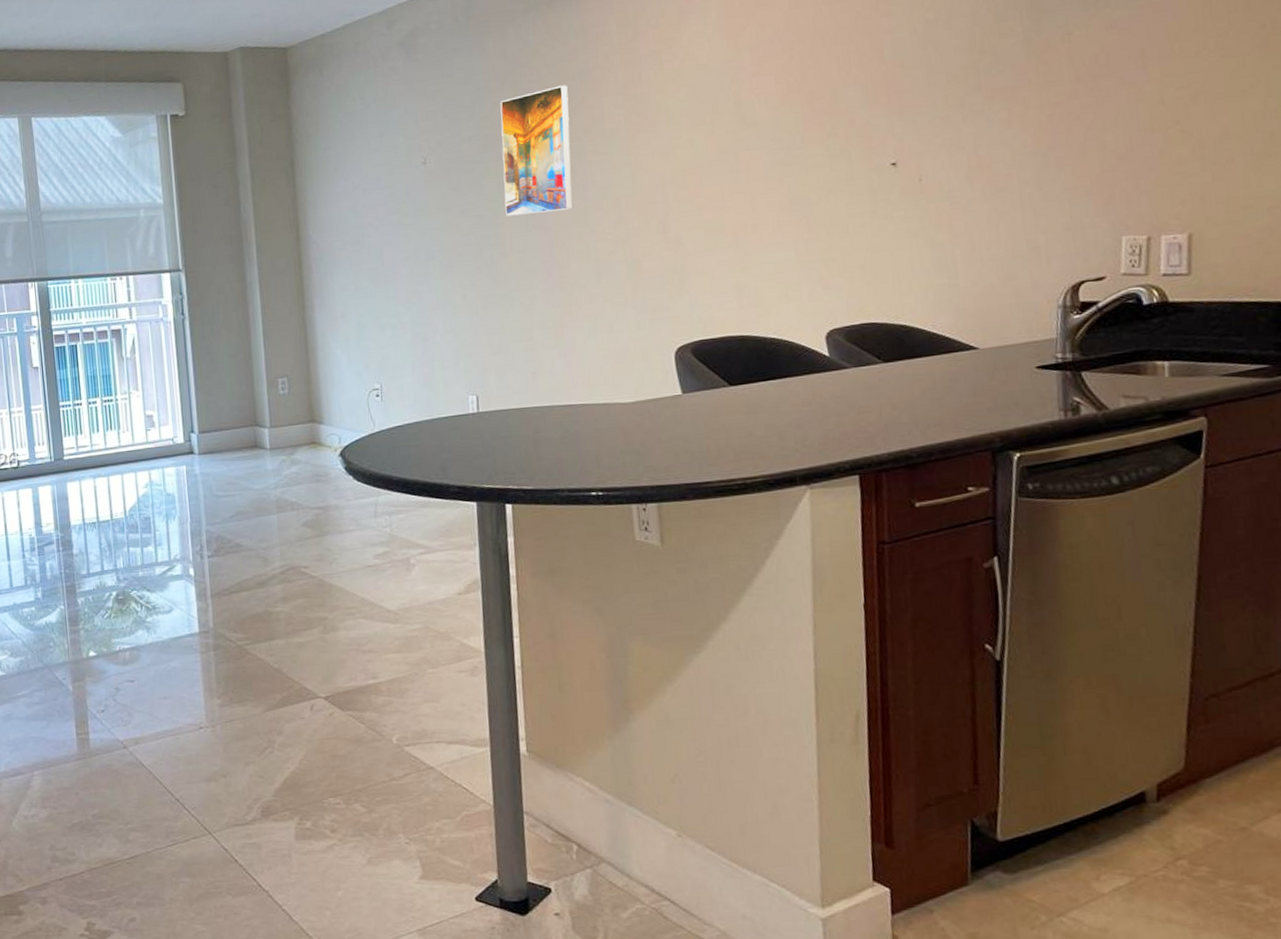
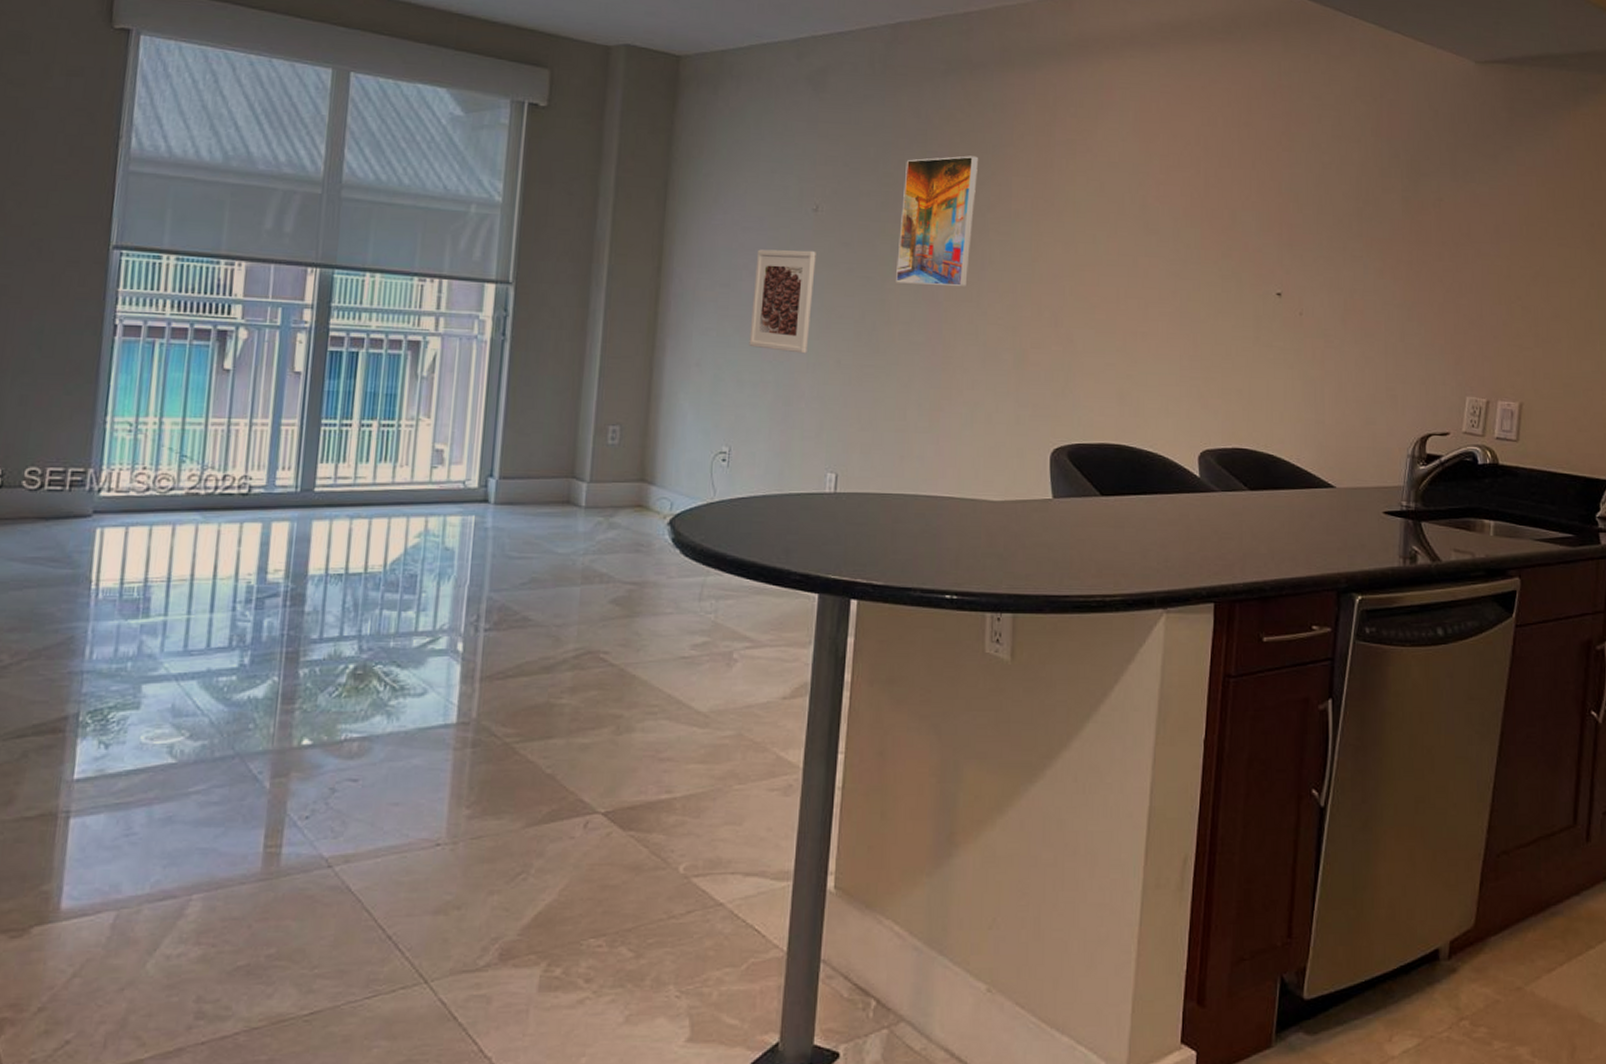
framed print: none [378,200,435,294] -> present [749,249,816,354]

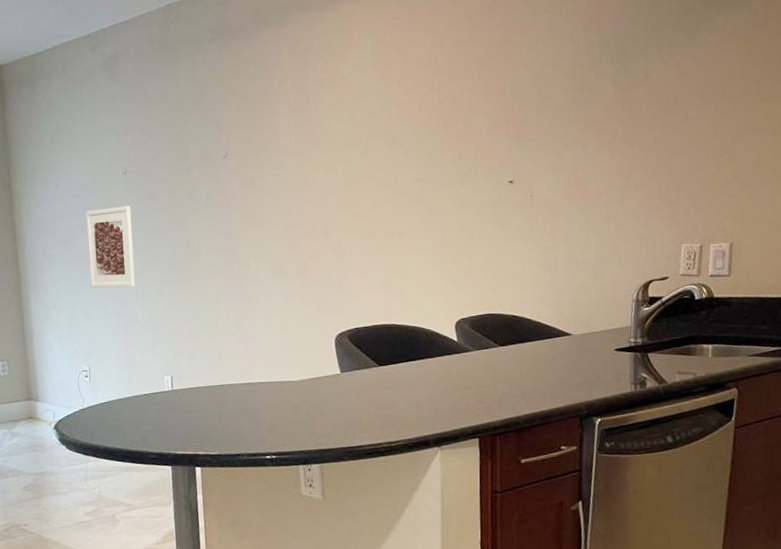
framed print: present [896,156,978,287] -> none [190,107,252,221]

